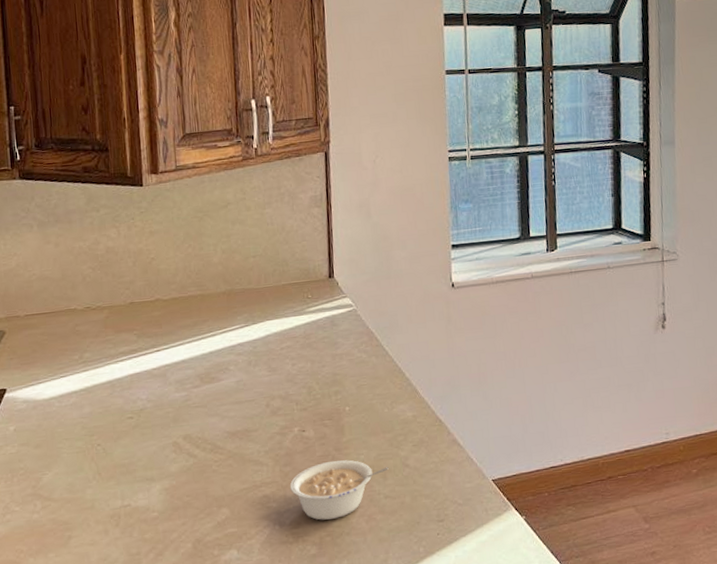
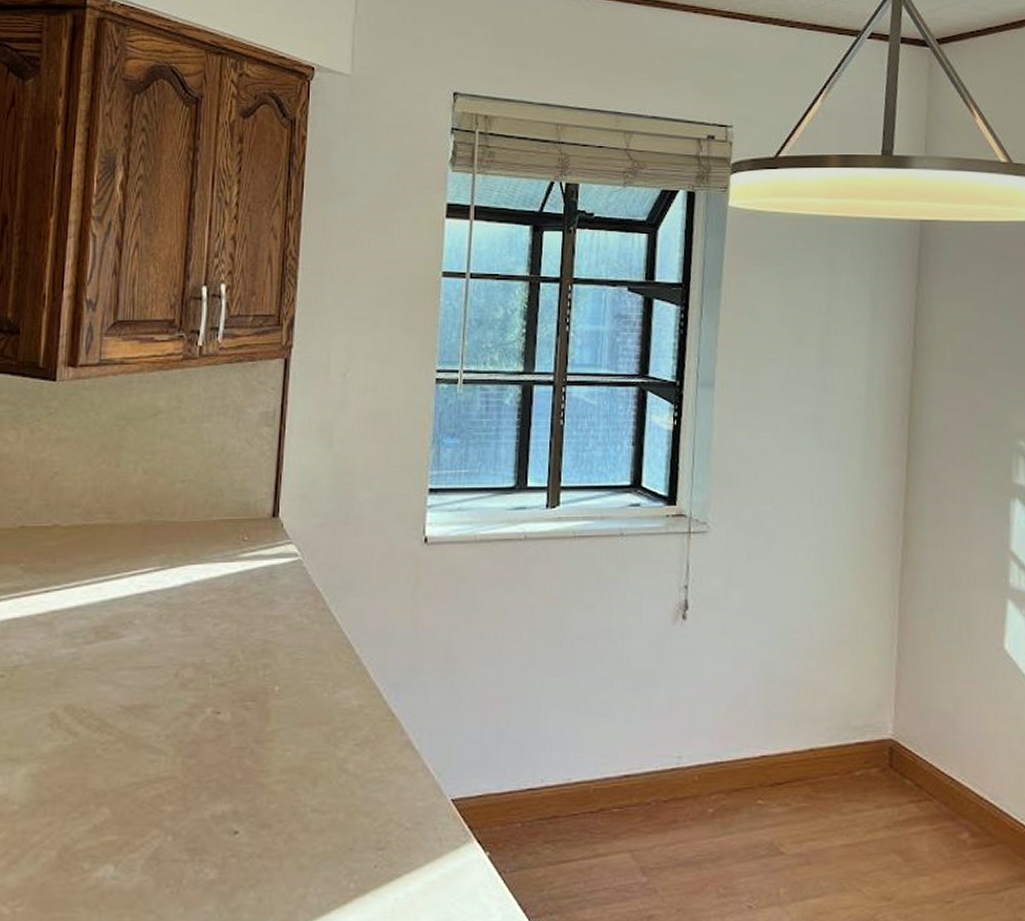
legume: present [289,460,389,520] -> none [192,755,321,835]

